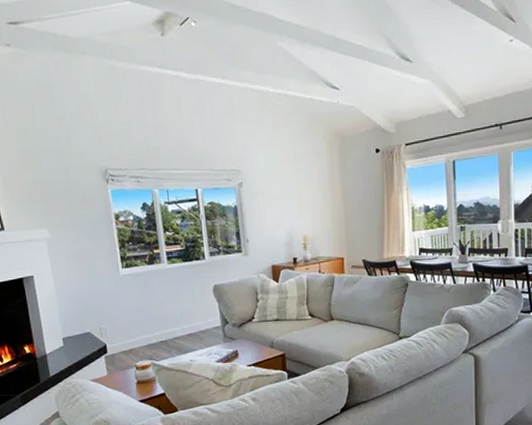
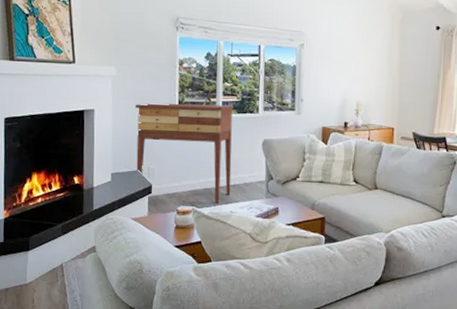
console table: none [75,255,188,354] -> present [134,102,234,203]

